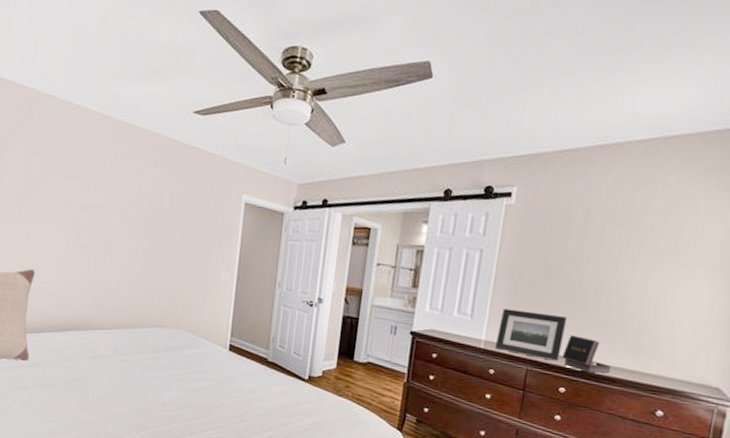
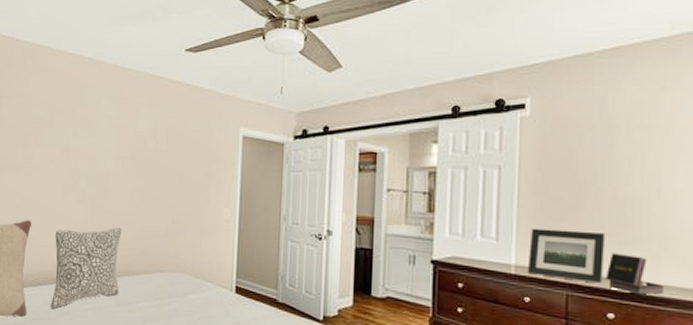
pillow: none [52,280,124,355] -> present [50,227,122,309]

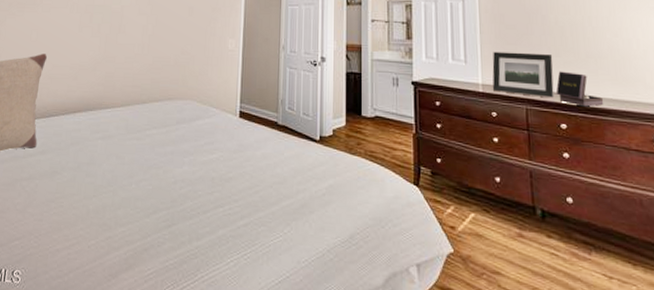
pillow: present [50,227,122,309] -> none [60,58,134,139]

